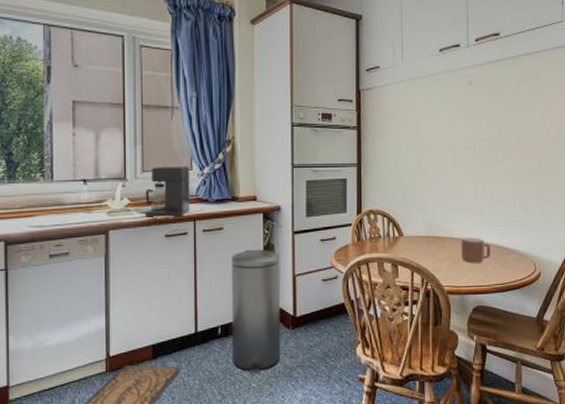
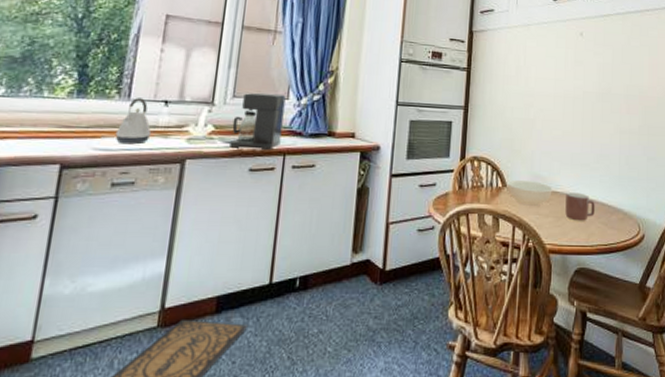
kettle: none [45,179,76,221] -> present [115,98,152,145]
pedal bin: present [232,249,281,375] -> none [308,191,374,338]
bowl: none [403,228,449,253] -> present [507,179,554,207]

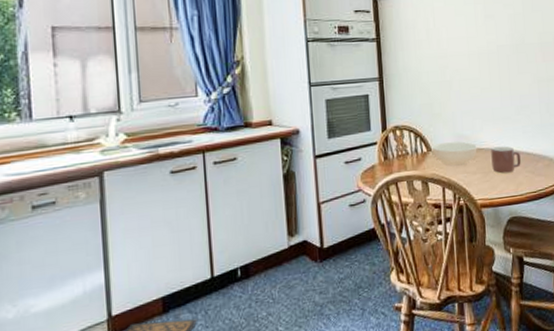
kettle: present [115,98,152,145] -> none [24,117,63,166]
coffee maker: present [229,92,286,150] -> none [144,92,198,154]

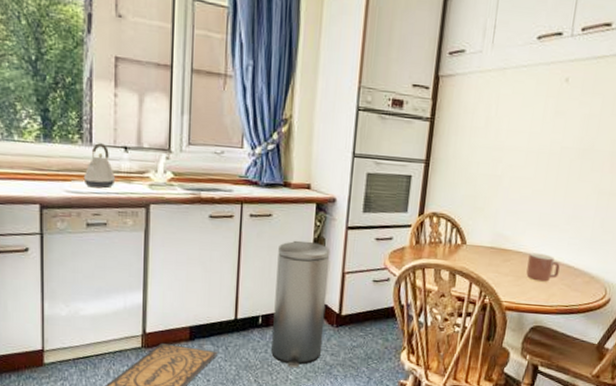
kettle: none [24,117,63,166] -> present [83,143,116,188]
pedal bin: none [248,177,310,319] -> present [271,240,331,368]
bowl: present [431,141,478,167] -> none [466,237,516,266]

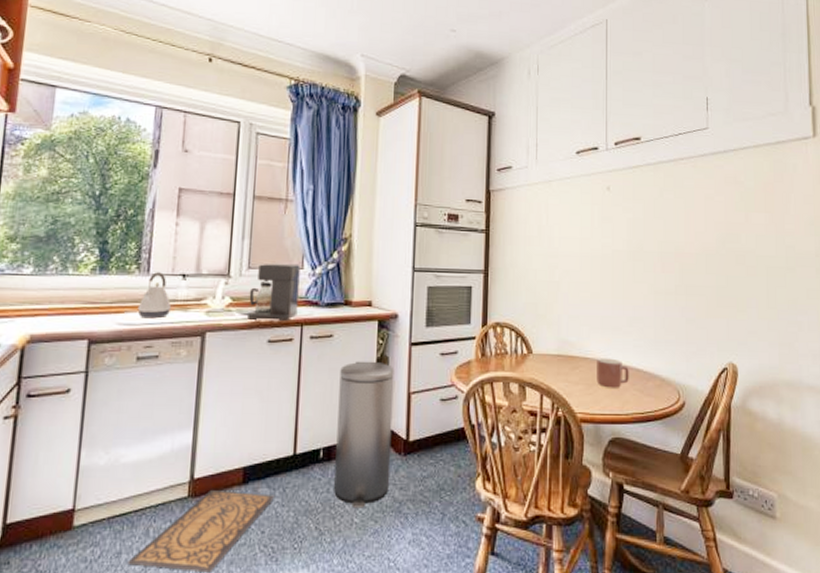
coffee maker: none [189,140,240,198] -> present [247,263,300,321]

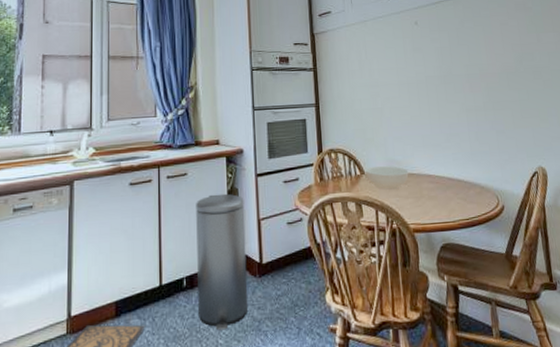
kettle: present [137,272,172,319] -> none [11,131,42,173]
coffee maker: present [247,263,300,321] -> none [110,113,154,166]
bowl: none [532,345,583,374] -> present [364,165,410,191]
mug: present [597,358,629,390] -> none [422,172,452,201]

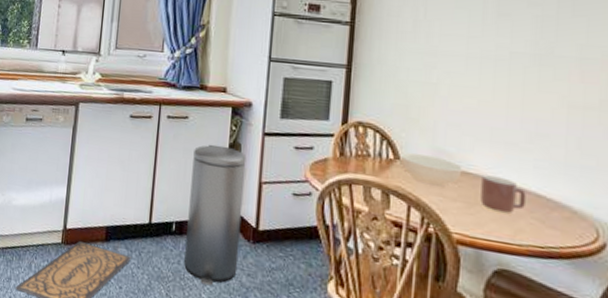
mug: none [422,172,452,201] -> present [480,174,526,215]

